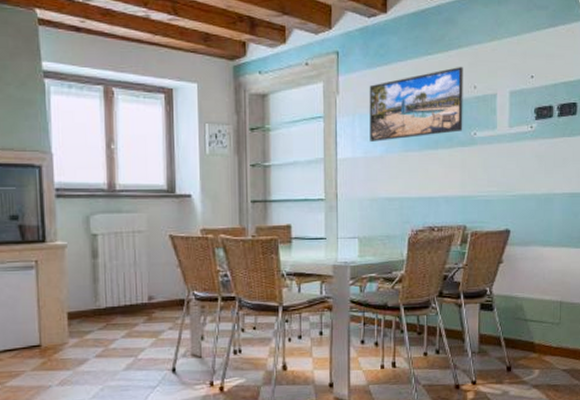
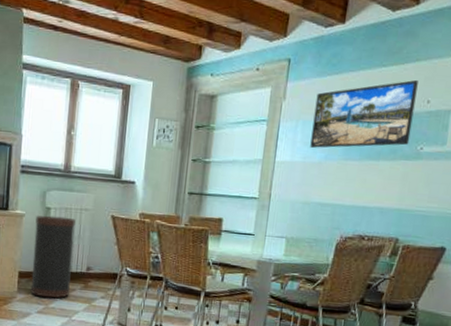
trash can: none [81,243,133,338] -> present [30,215,76,299]

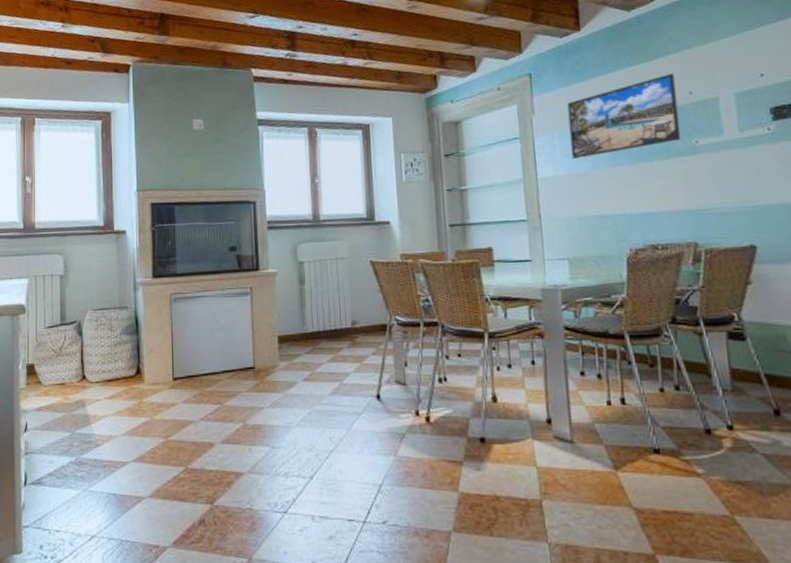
trash can: present [30,215,76,299] -> none [289,269,338,362]

